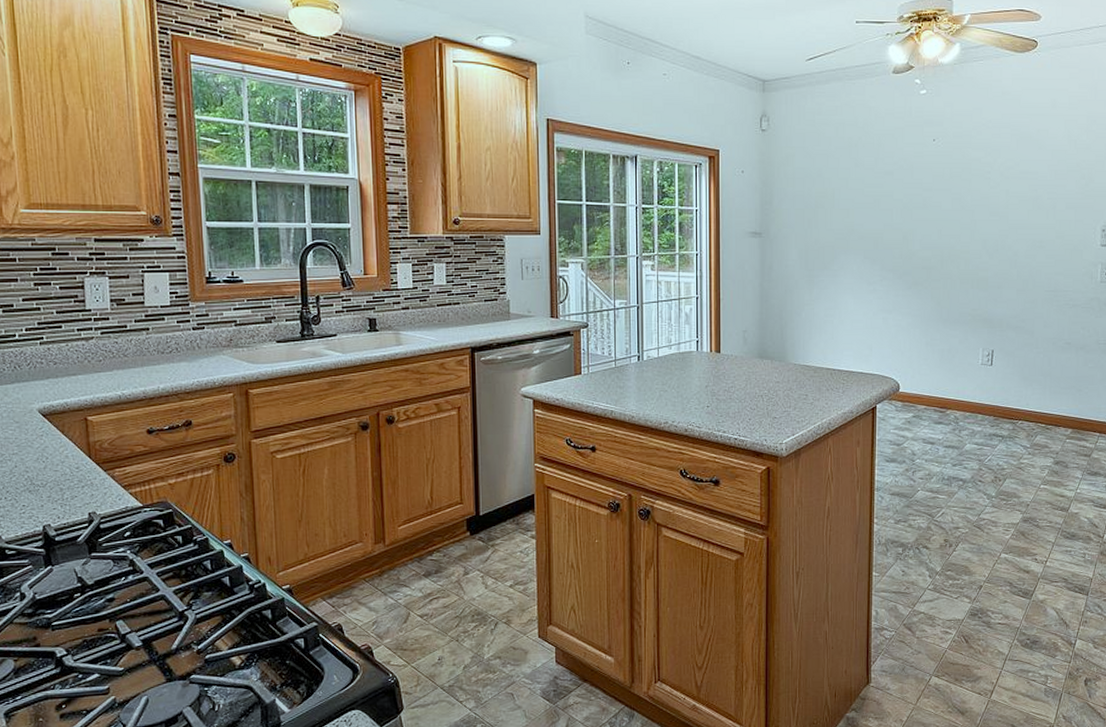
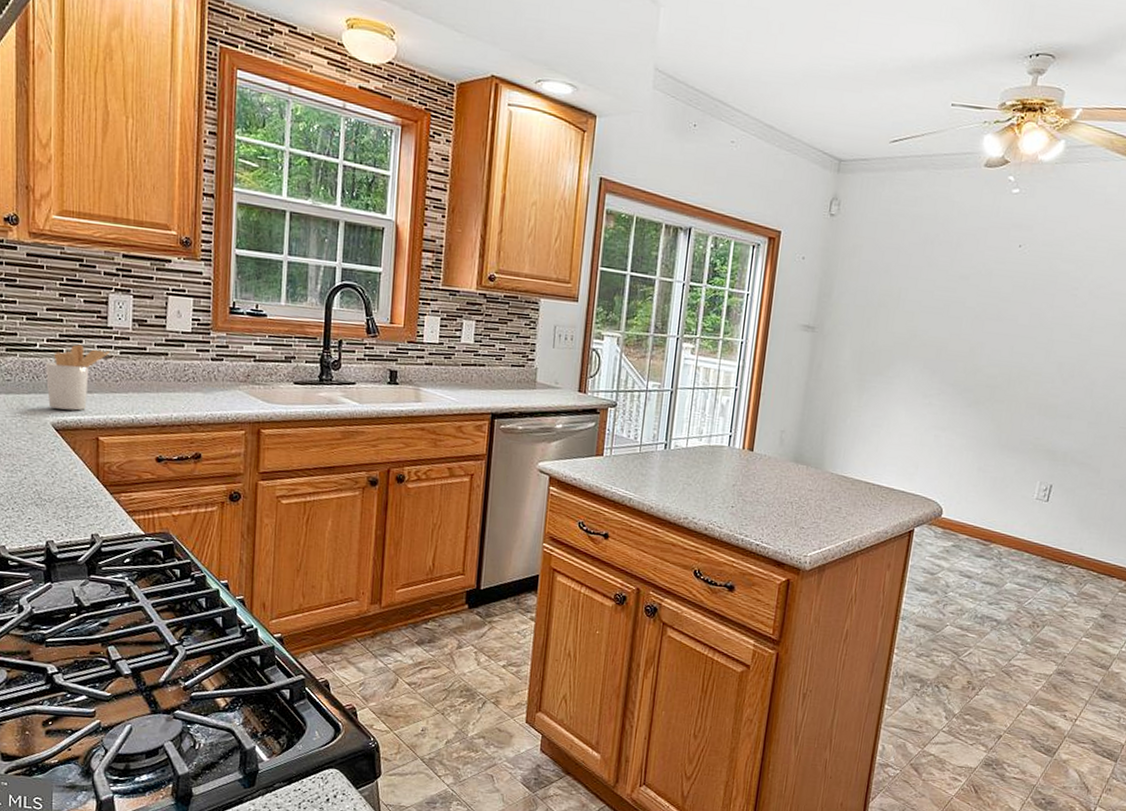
utensil holder: none [26,330,90,395] -> present [45,344,110,411]

